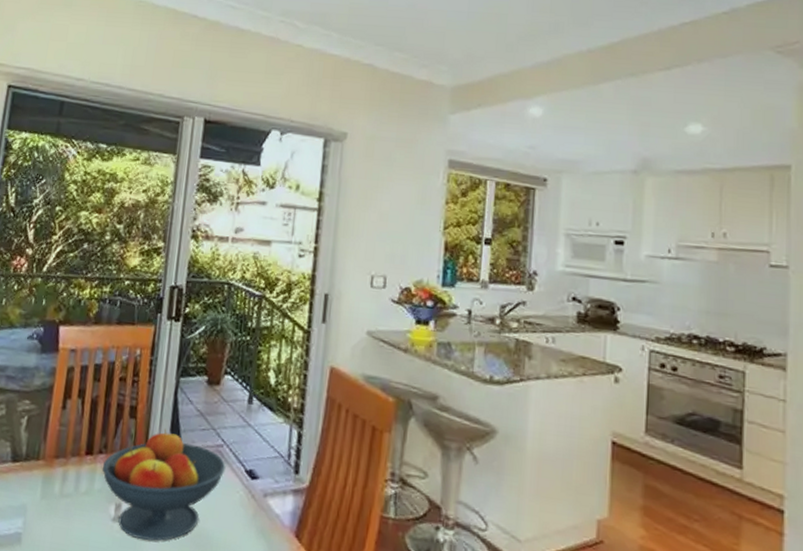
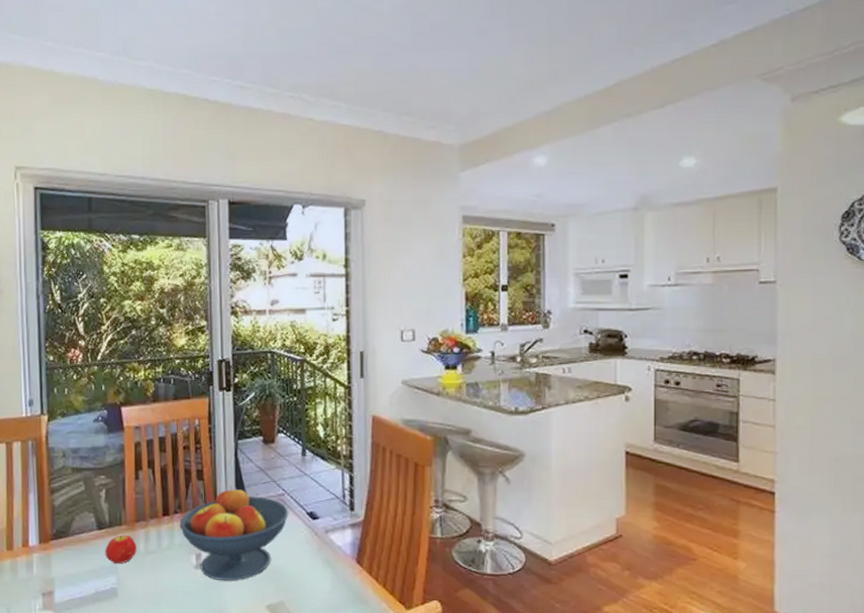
fruit: none [15,471,52,505] -> present [105,534,137,564]

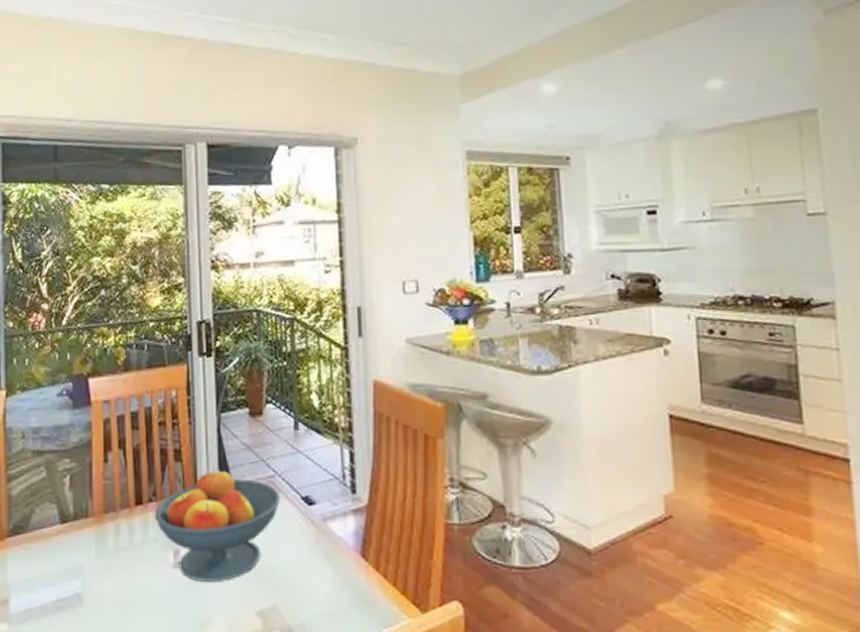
fruit: present [105,534,137,564] -> none [69,529,106,565]

